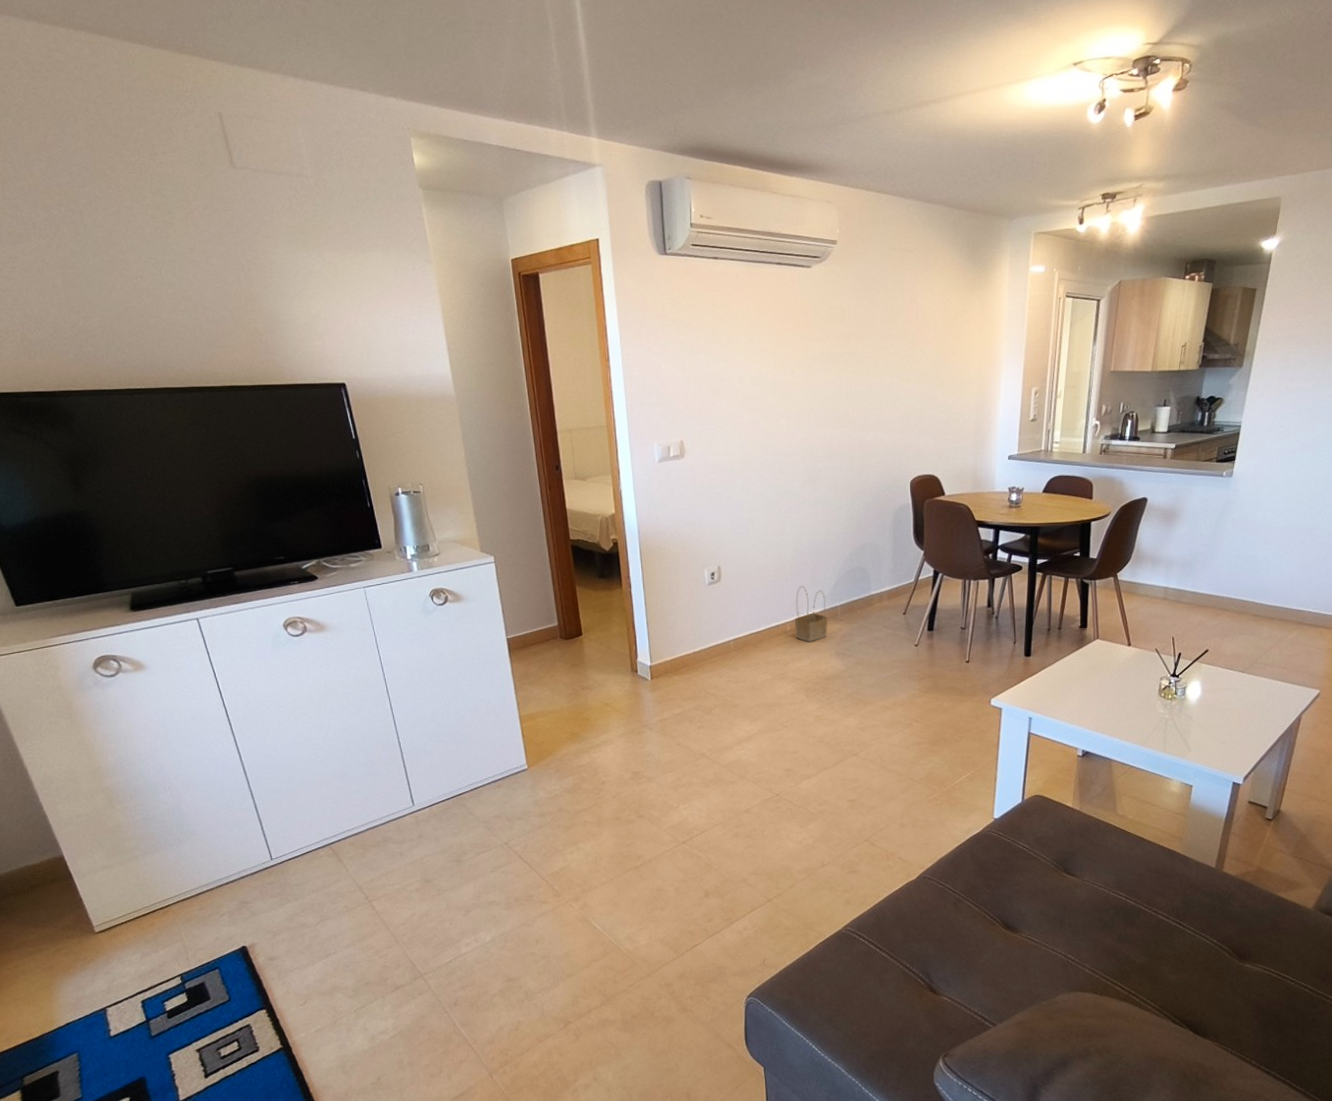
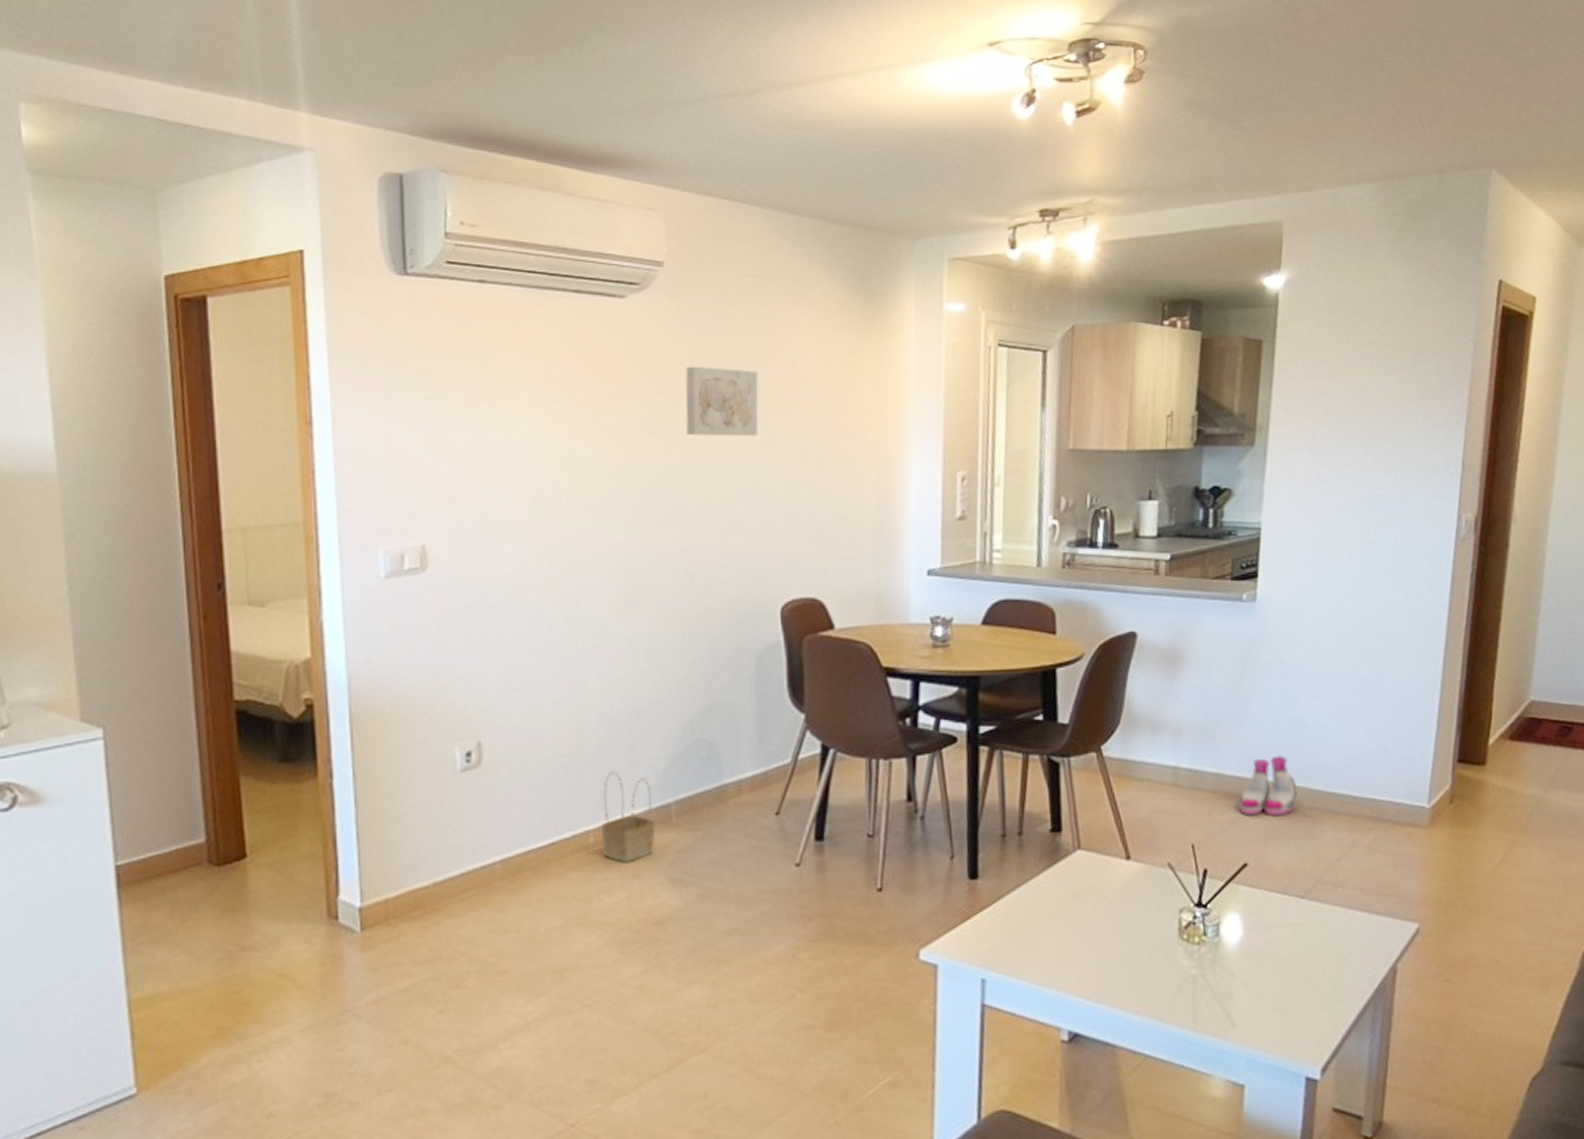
wall art: none [850,315,900,365] -> present [685,366,759,437]
boots: none [1206,580,1246,620] -> present [1238,755,1297,817]

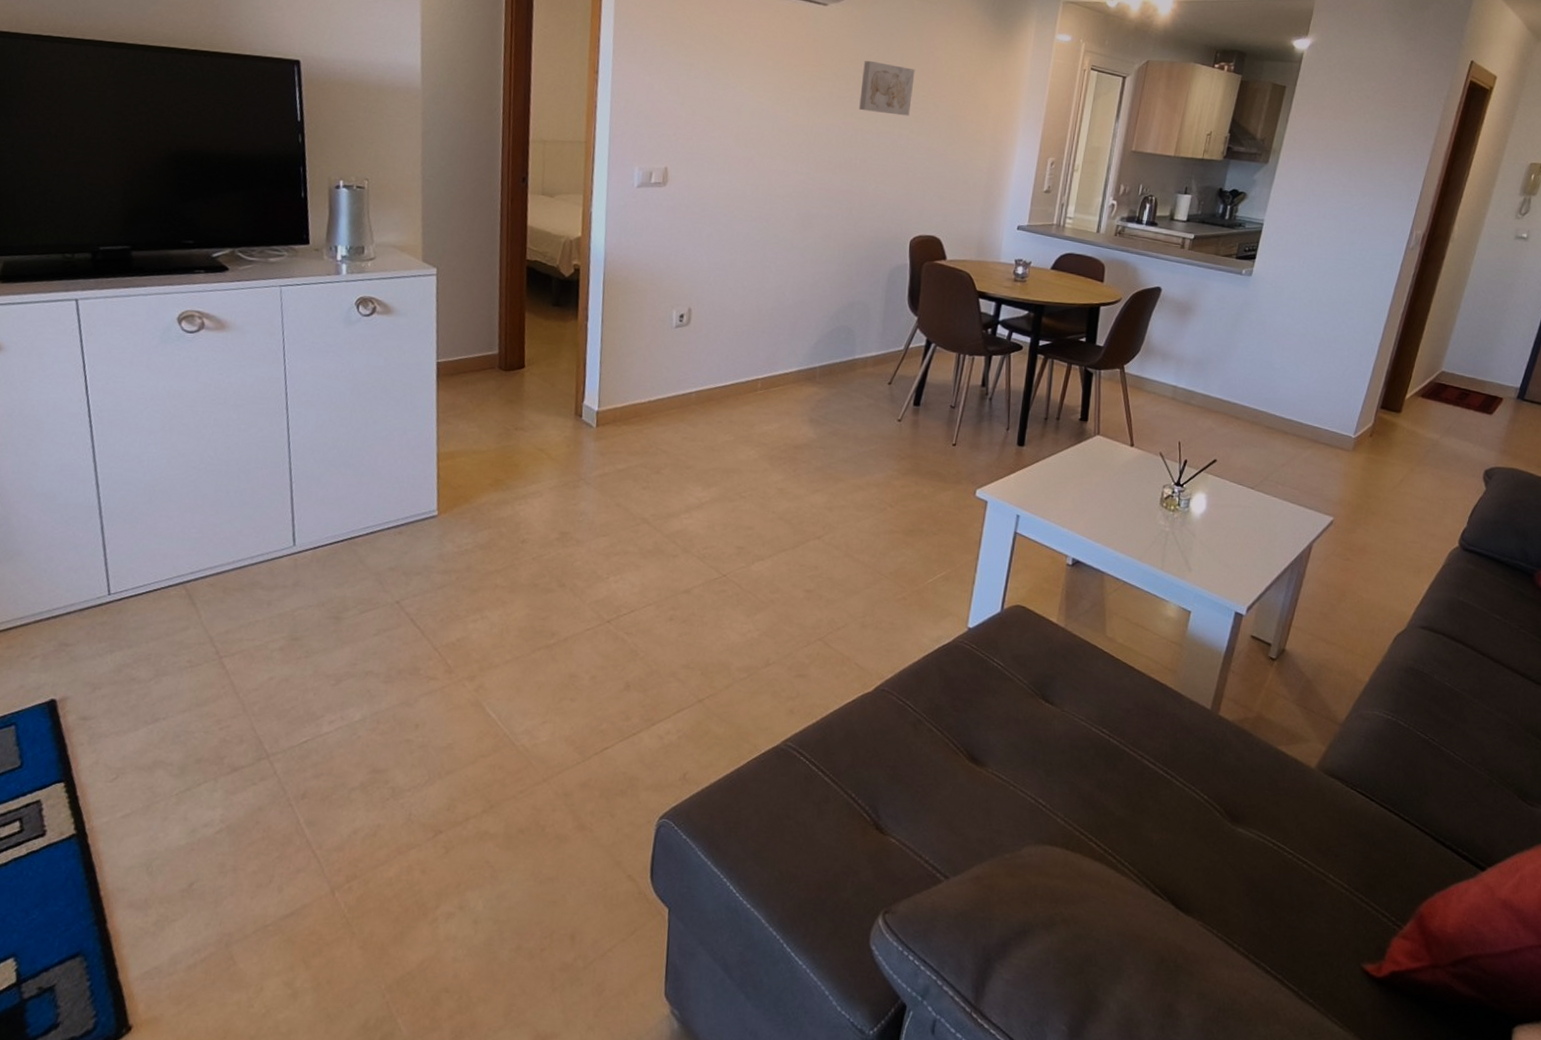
basket: present [600,770,656,864] -> none [766,339,805,405]
boots: present [1238,755,1297,817] -> none [1216,387,1260,430]

